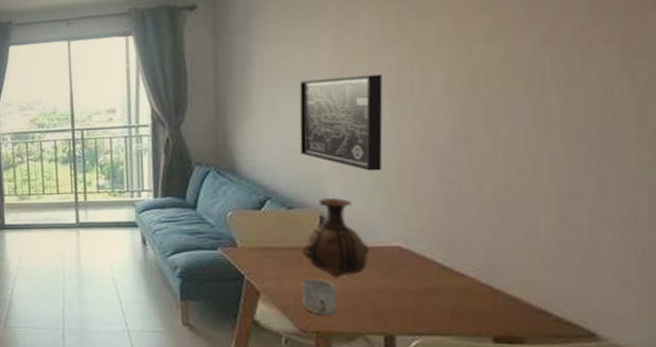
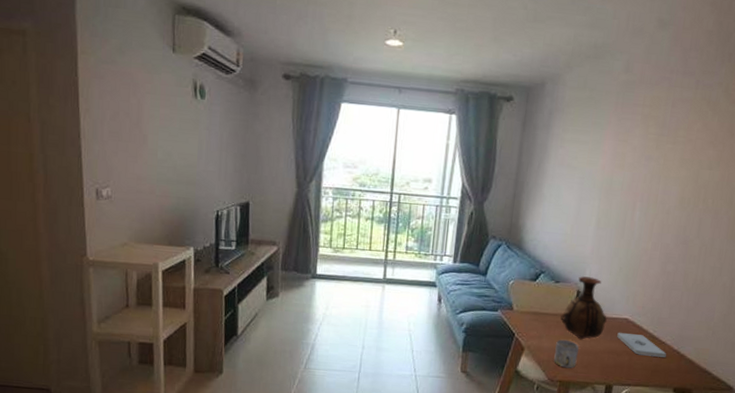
wall art: present [299,75,383,171] -> none [572,178,639,259]
notepad: none [389,264,471,295] -> present [617,332,666,357]

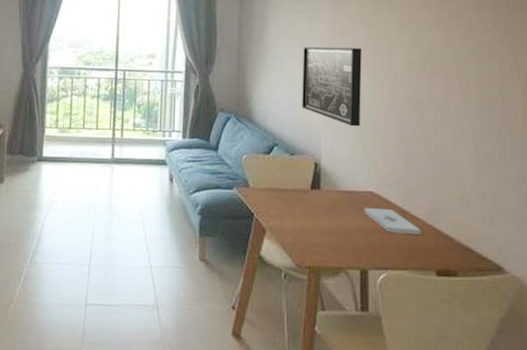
mug: present [554,339,579,368] -> none [298,218,325,251]
vase: present [560,276,607,340] -> none [301,147,350,218]
wall art: none [572,178,639,259] -> present [302,46,362,127]

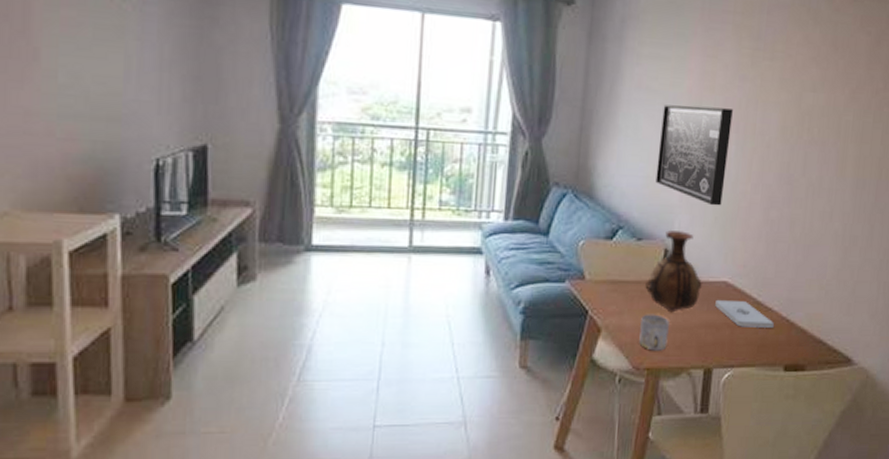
mug: none [298,218,325,251] -> present [639,314,669,351]
vase: none [301,147,350,218] -> present [645,230,702,313]

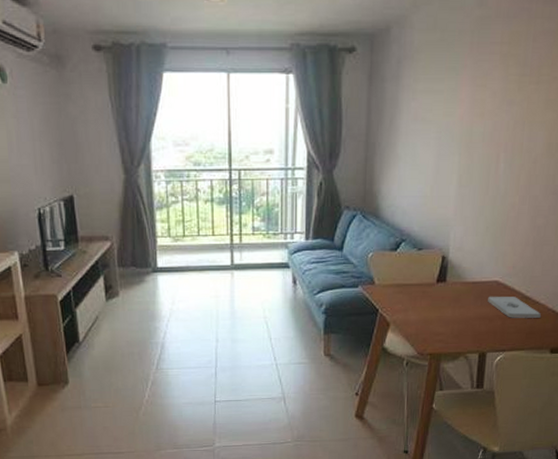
mug: present [639,314,669,351] -> none [422,310,448,340]
vase: present [645,230,702,313] -> none [426,240,476,308]
wall art: present [655,105,733,206] -> none [432,131,501,217]

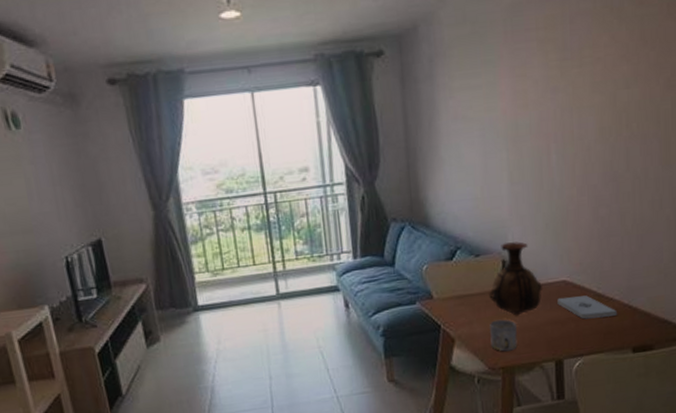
mug: none [422,310,448,340] -> present [489,319,518,352]
vase: none [426,240,476,308] -> present [489,241,542,316]

